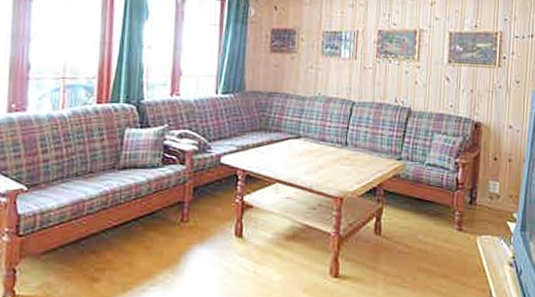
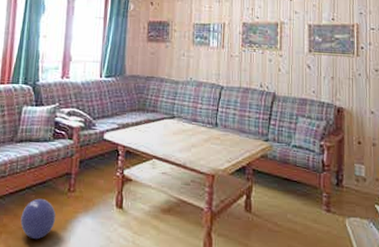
ball: none [126,230,168,275] -> present [20,198,56,240]

